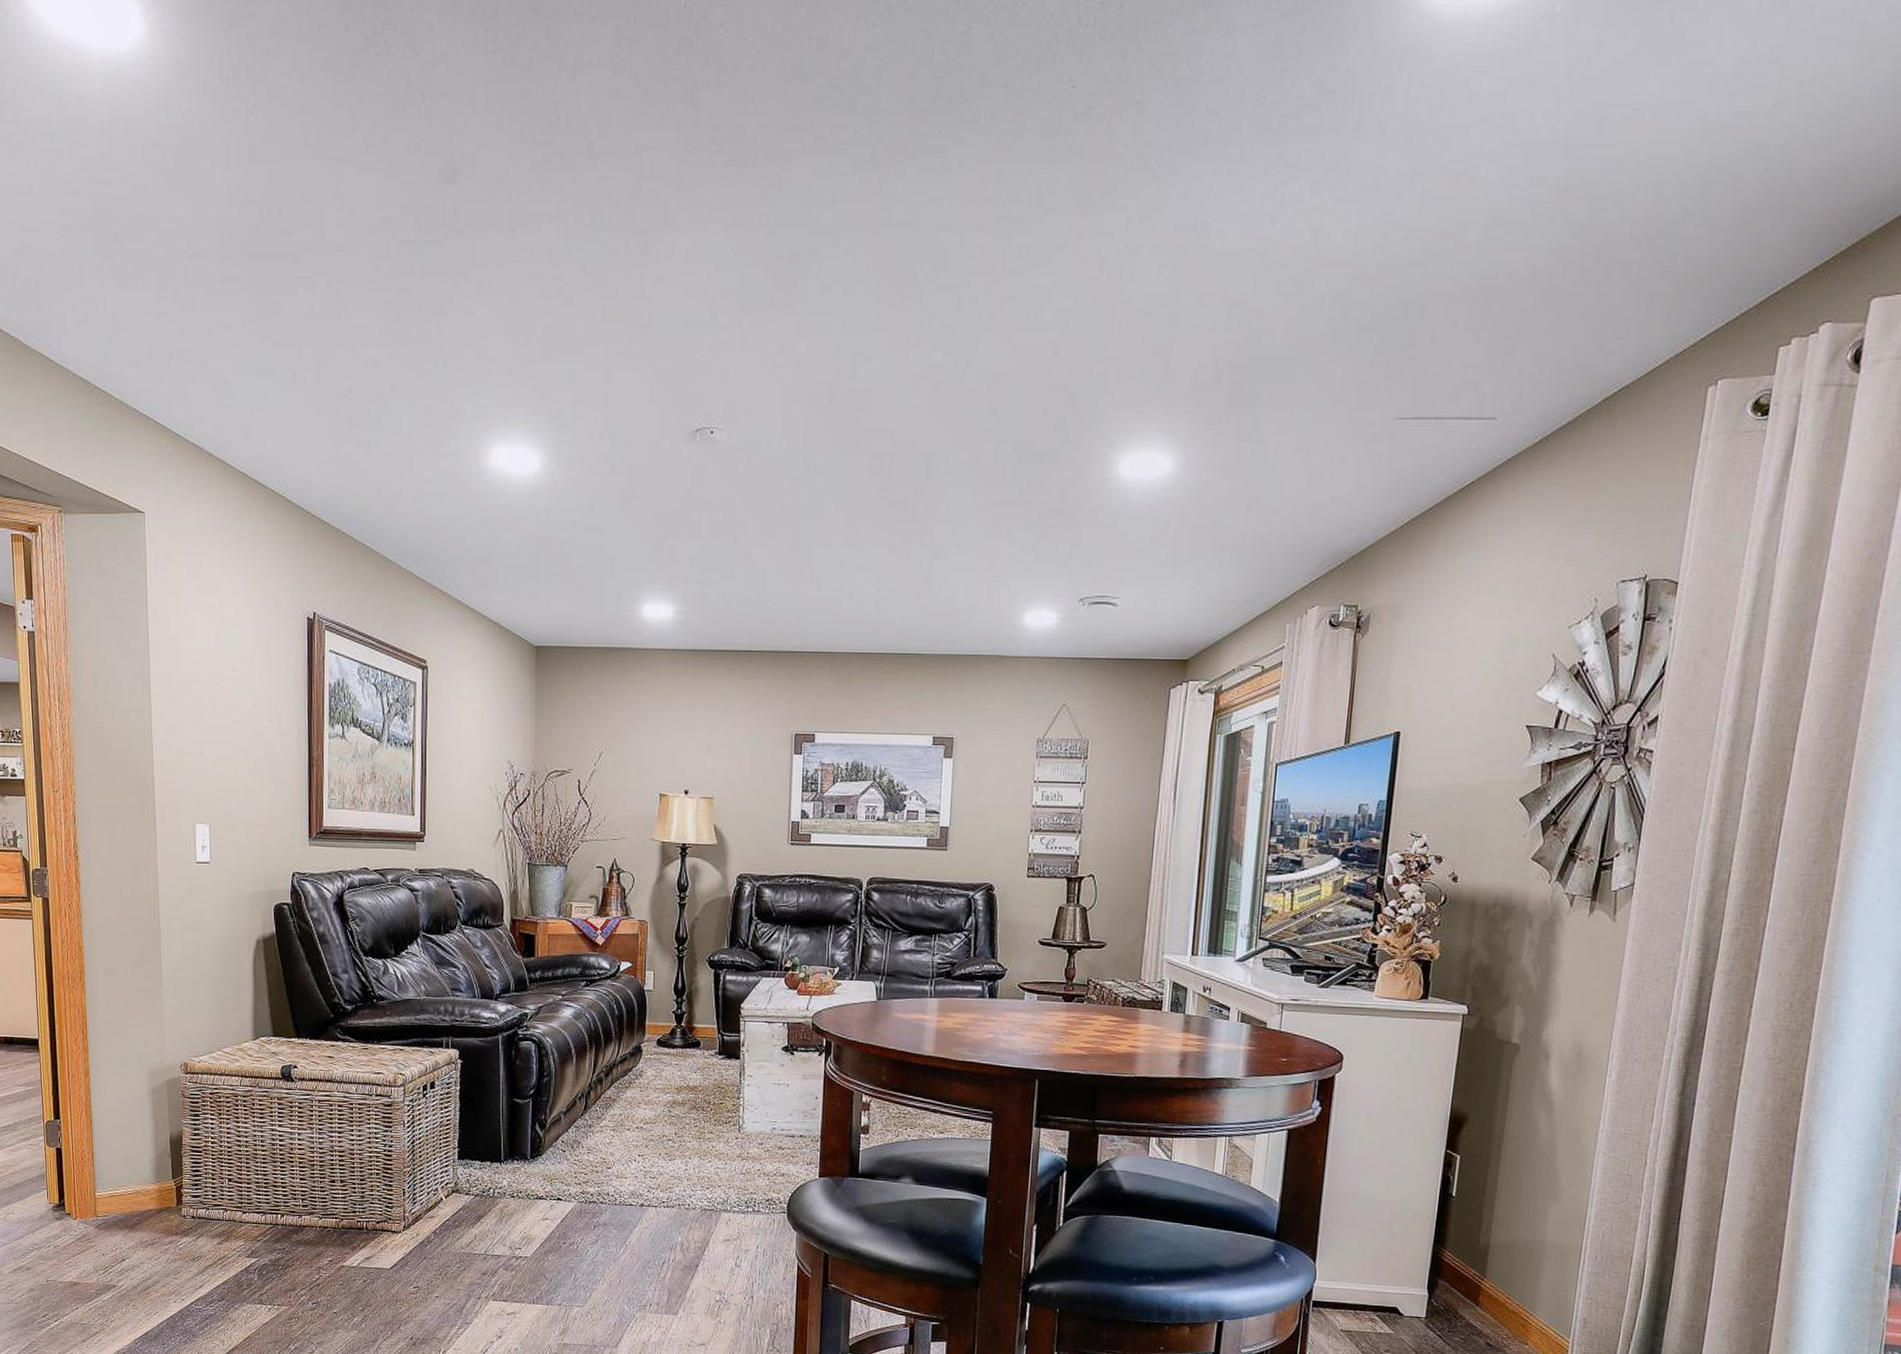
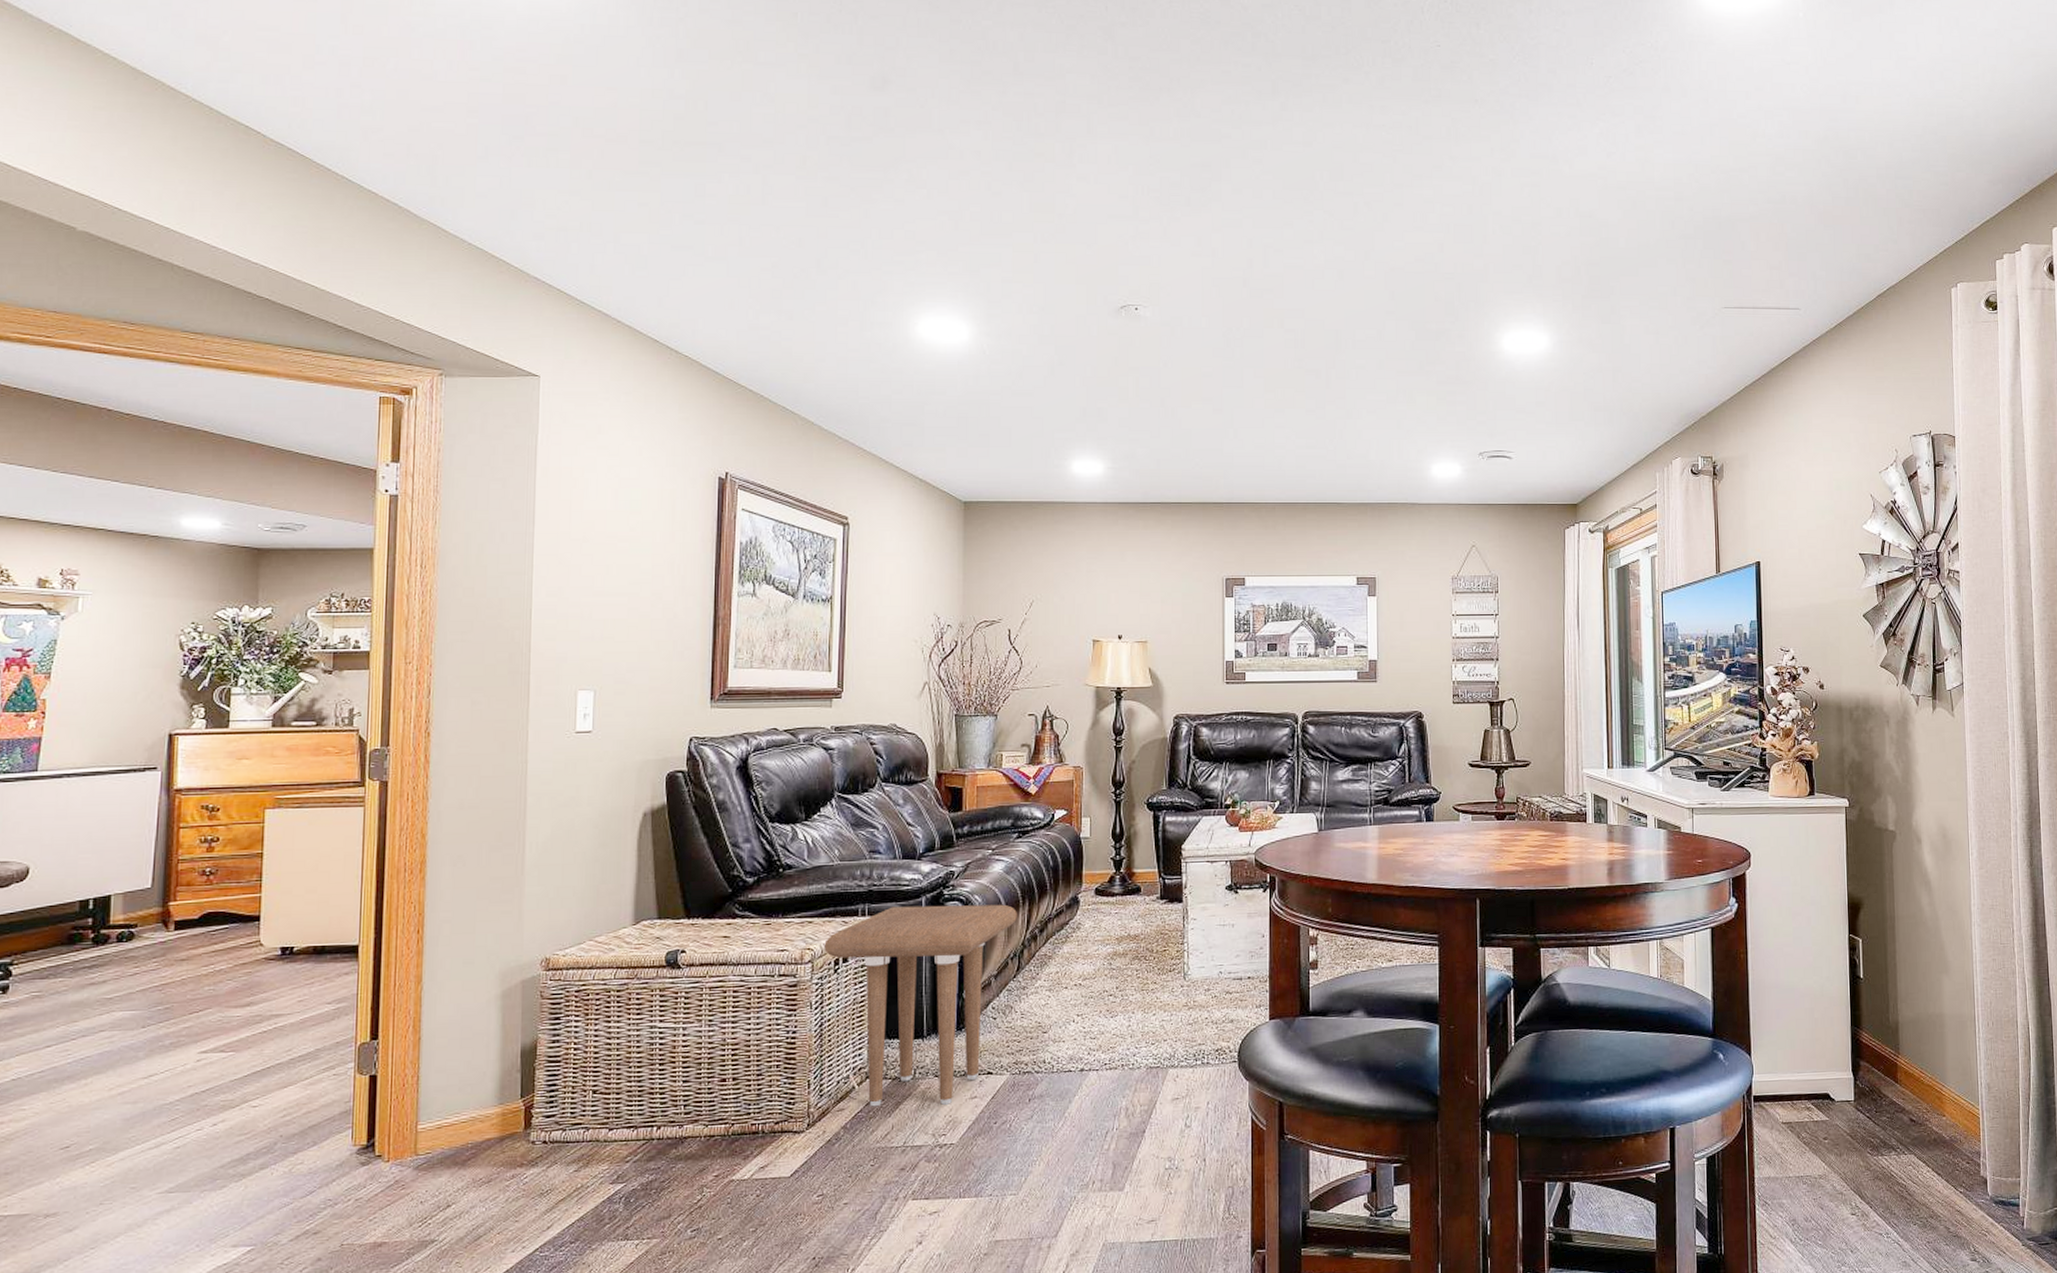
side table: none [414,1042,585,1223] -> present [824,904,1017,1107]

